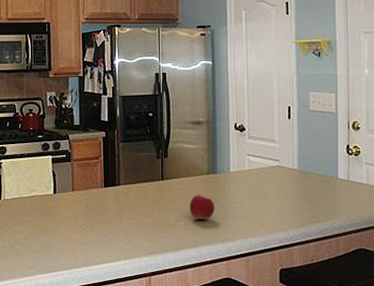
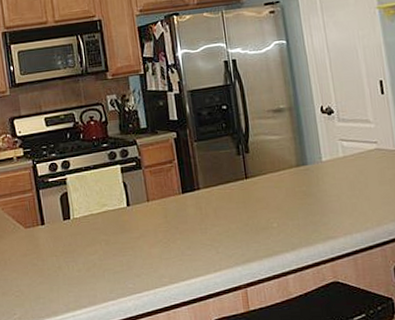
apple: present [189,195,215,220] -> none [280,191,311,219]

